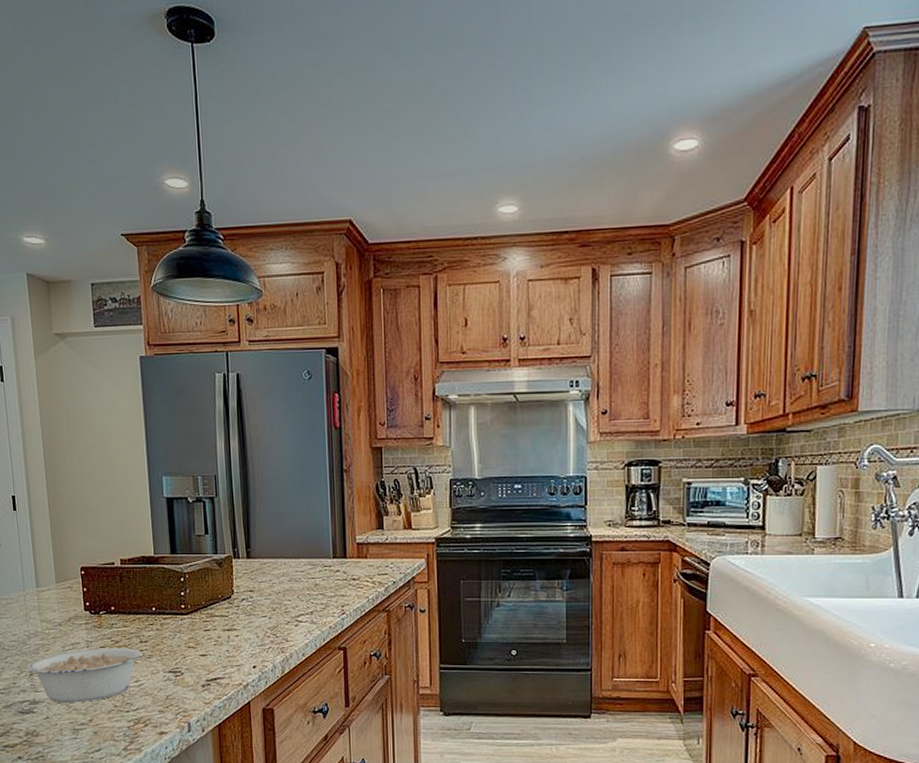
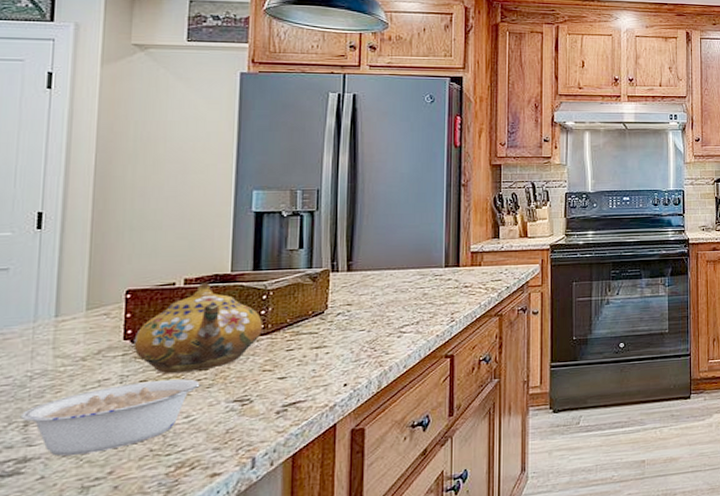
teapot: none [91,564,184,642] -> present [133,283,262,373]

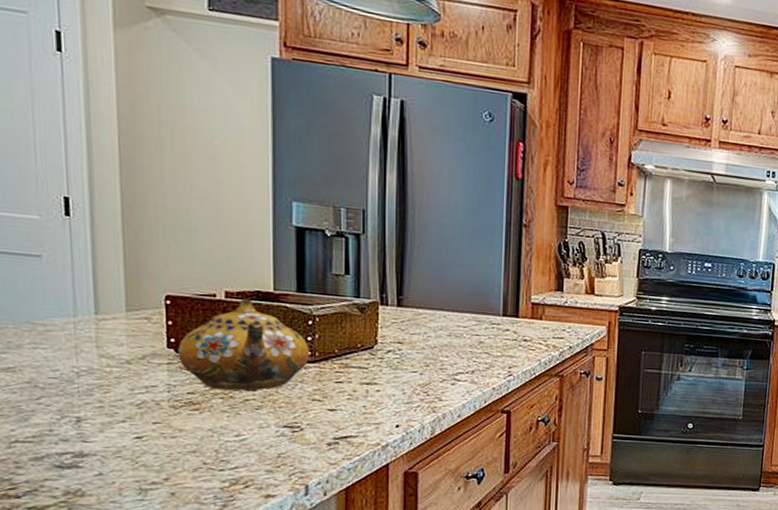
legume: present [20,379,204,456] -> none [72,393,252,458]

